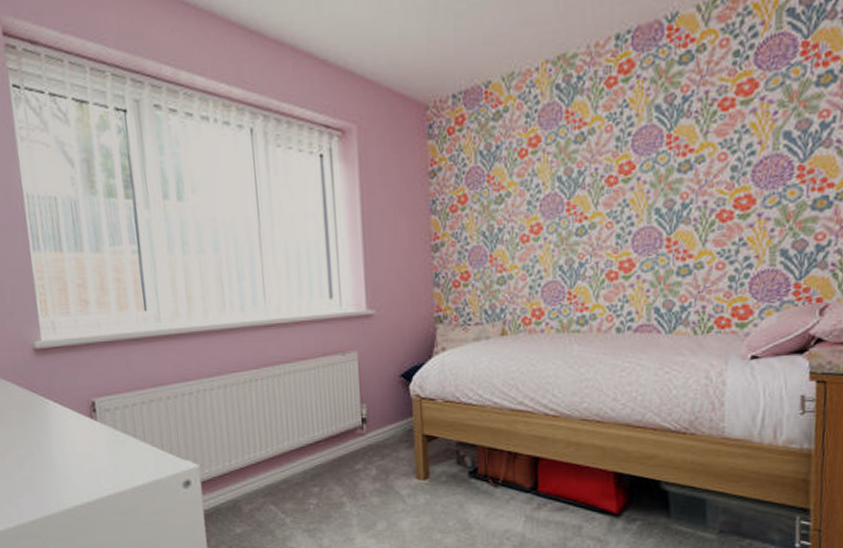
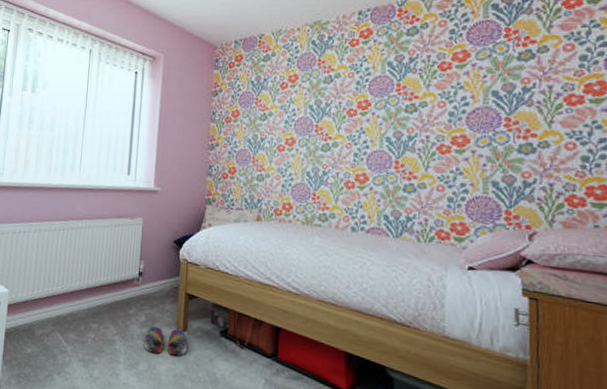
slippers: none [378,477,432,509] -> present [143,326,188,356]

